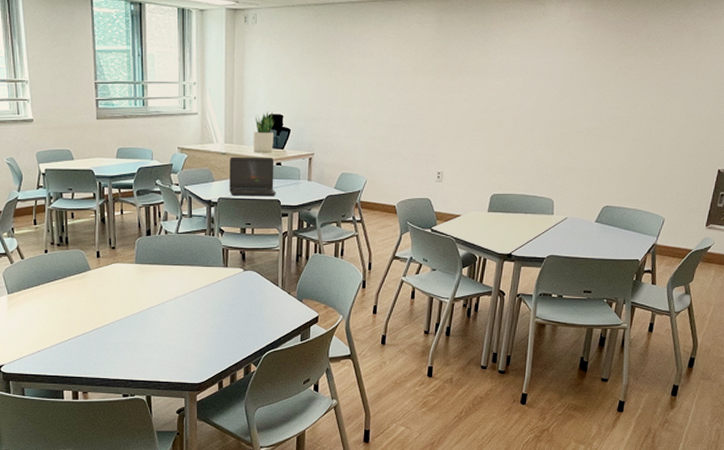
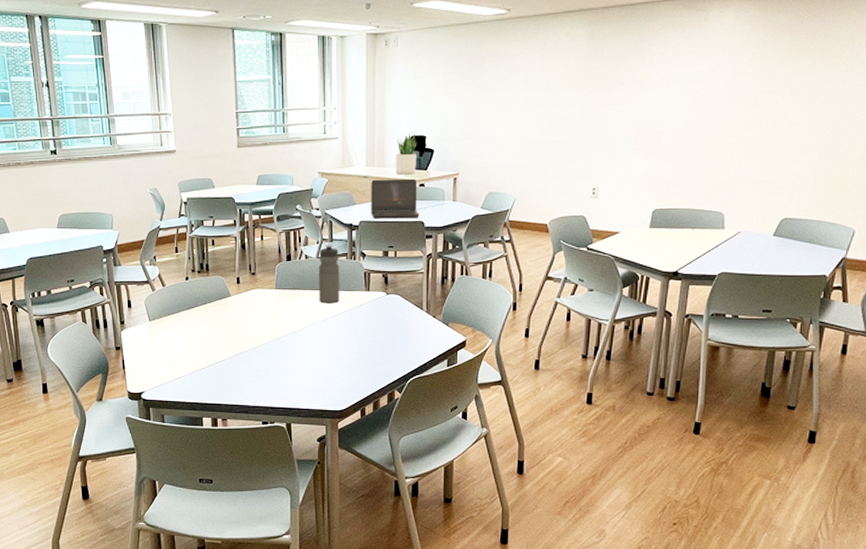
water bottle: none [177,220,199,279] -> present [318,245,340,304]

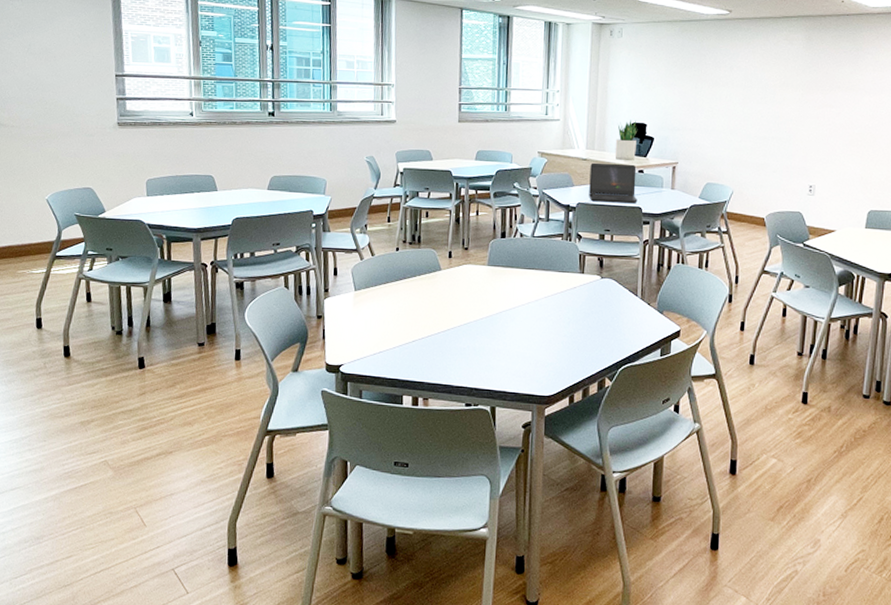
water bottle: present [318,245,340,304] -> none [532,224,555,284]

